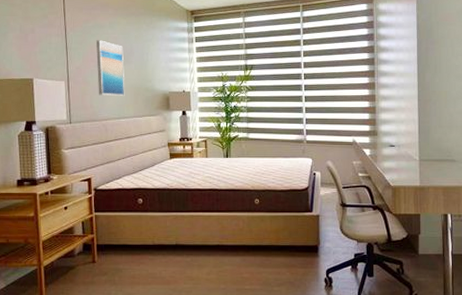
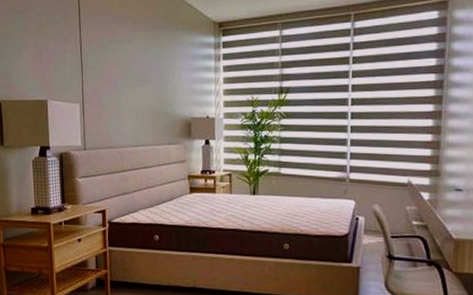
wall art: present [96,40,125,96] -> none [113,58,143,121]

